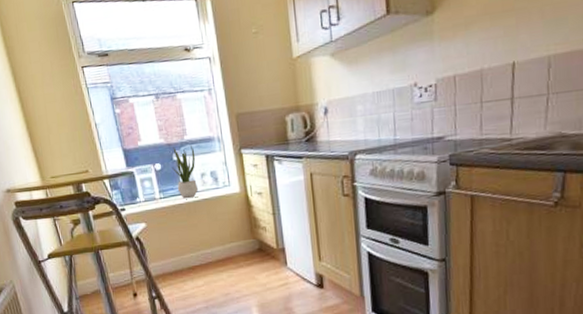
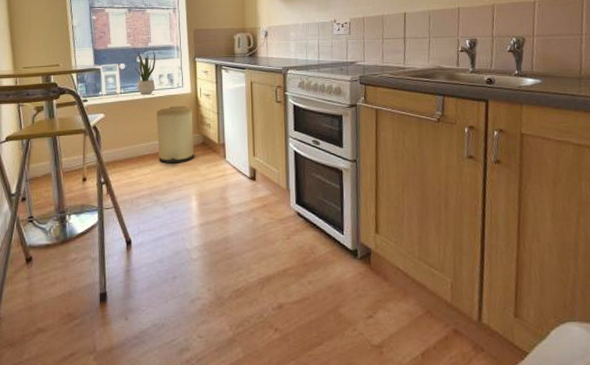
pedal bin: none [203,207,251,274] -> present [157,106,195,164]

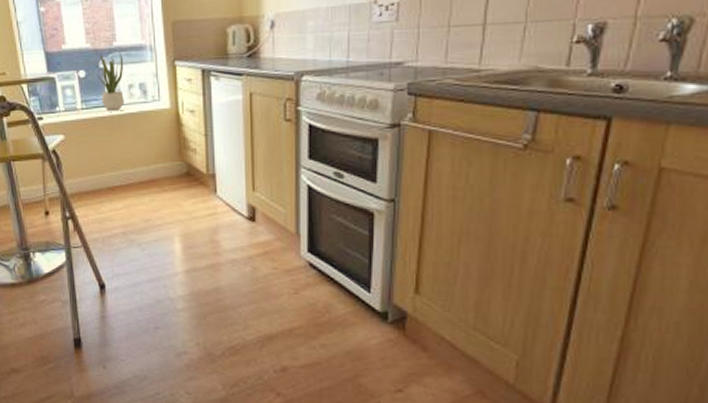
pedal bin: present [157,106,195,164] -> none [128,125,177,197]

